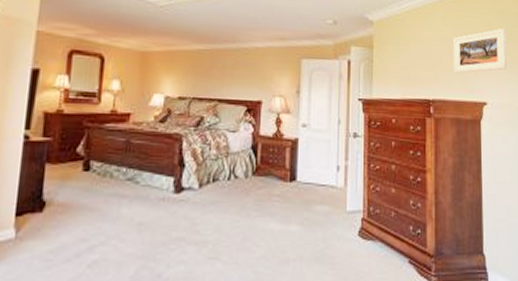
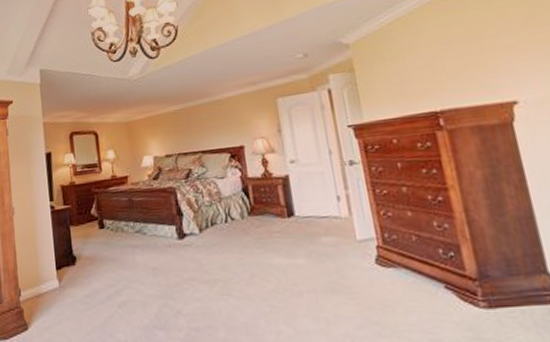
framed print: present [453,28,507,74] -> none [455,11,540,77]

